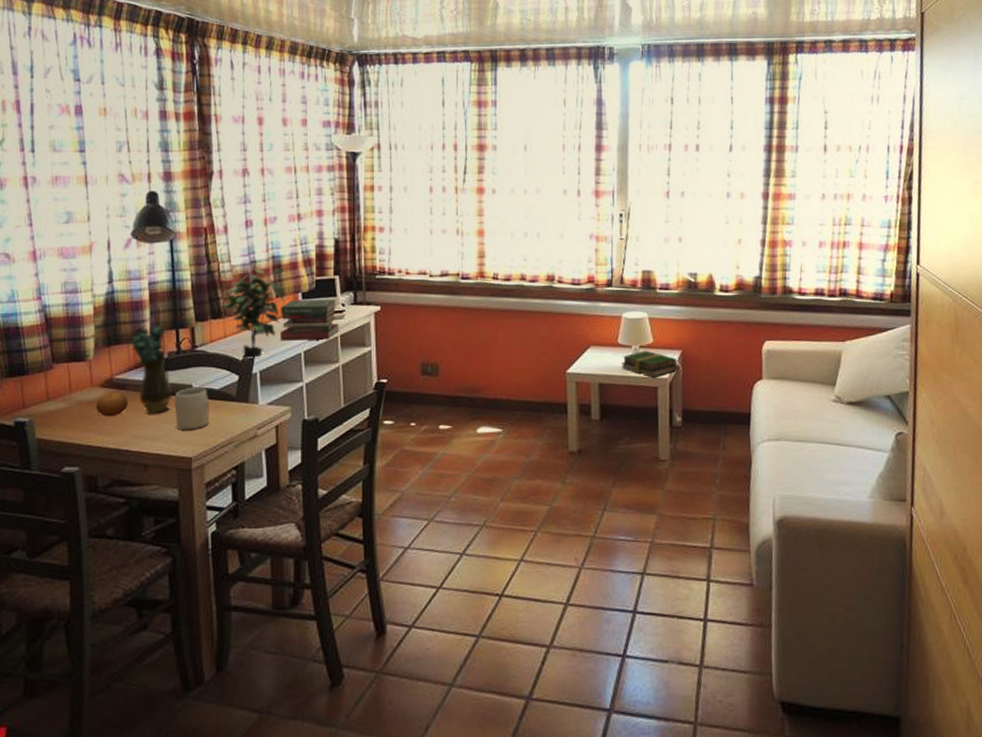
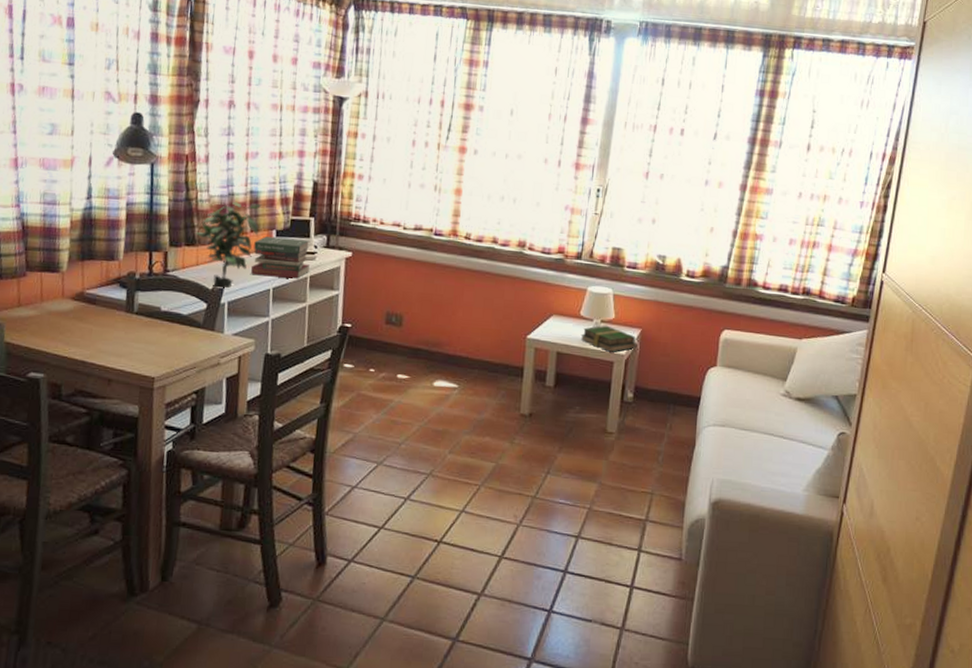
fruit: present [96,392,128,417] -> none [65,306,97,330]
vase: present [129,324,173,413] -> none [102,242,142,331]
mug: present [174,388,210,430] -> none [141,310,177,351]

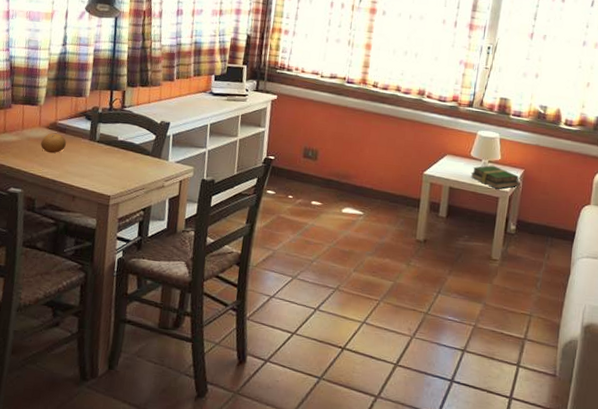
fruit: none [65,306,97,330] -> present [40,133,66,154]
potted plant: present [195,202,262,288] -> none [148,51,204,123]
books: present [250,236,310,279] -> none [192,80,242,117]

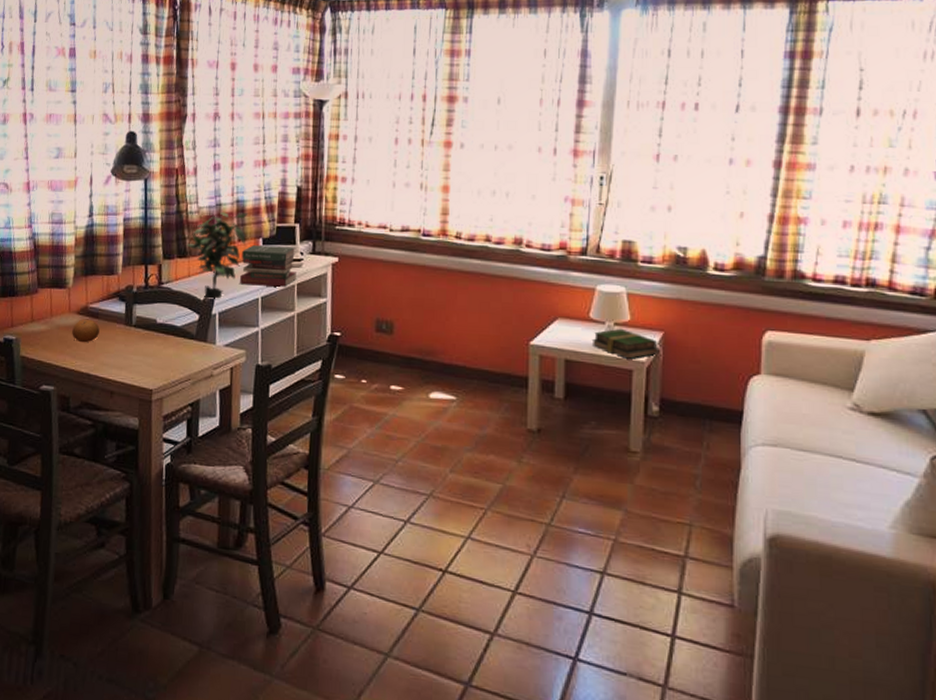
potted plant: none [148,51,204,123] -> present [186,212,249,298]
books: none [192,80,242,117] -> present [239,245,297,287]

